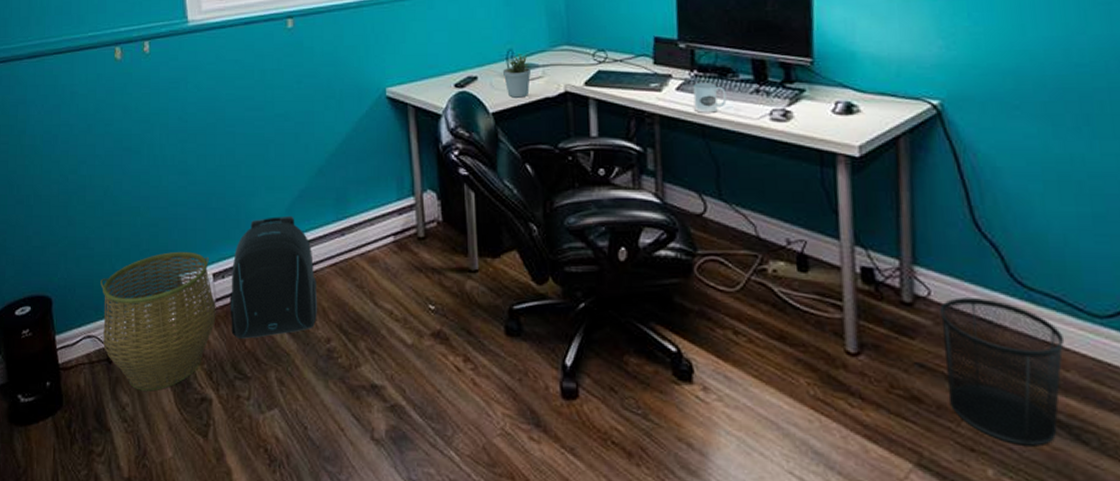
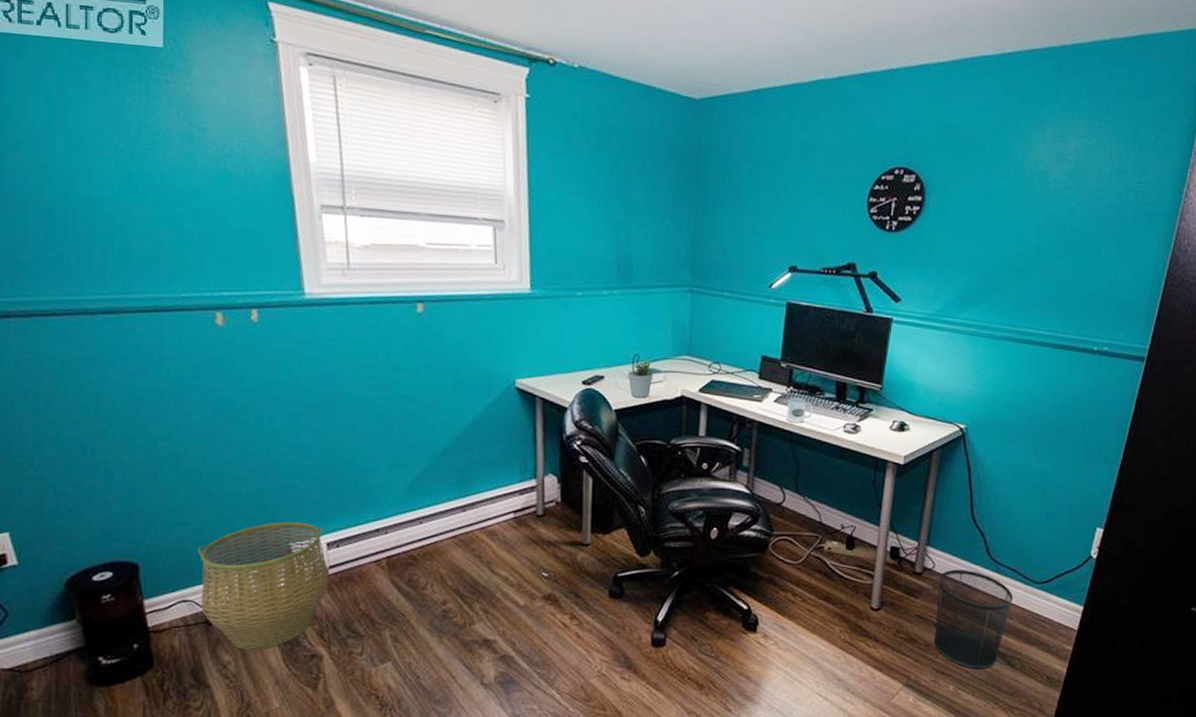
backpack: present [230,215,318,339] -> none [344,491,436,602]

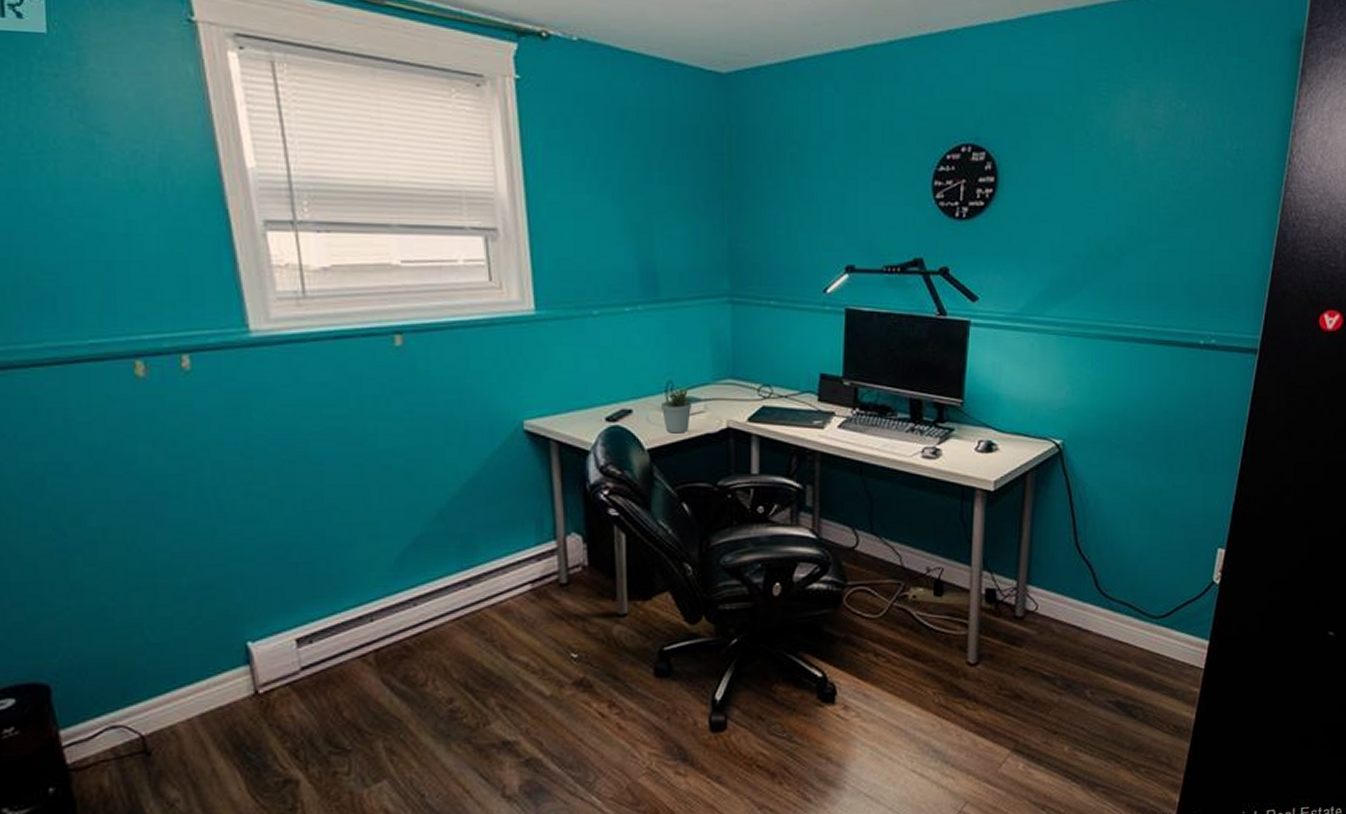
basket: present [198,521,330,650] -> none [128,615,302,782]
mug: present [786,397,813,423] -> none [854,421,884,450]
waste bin: present [934,569,1014,669] -> none [1043,609,1130,725]

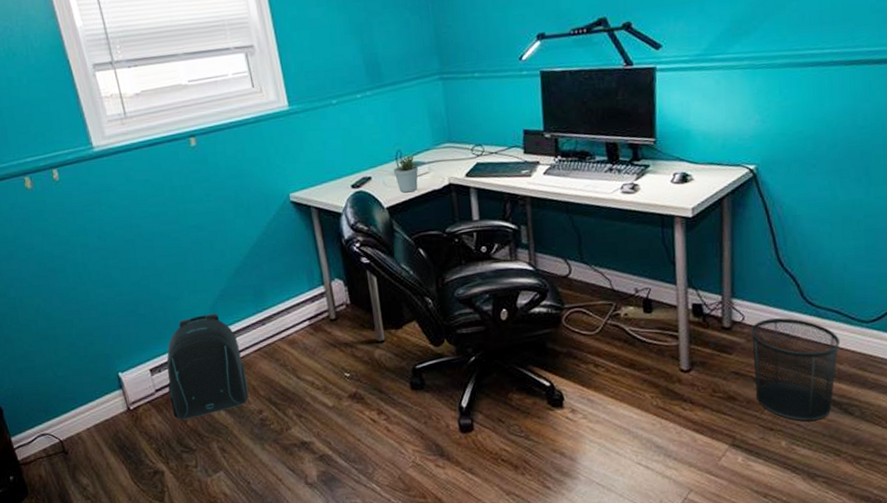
backpack: none [320,567,438,709] -> present [167,313,249,420]
waste bin: none [1043,609,1130,725] -> present [751,317,841,422]

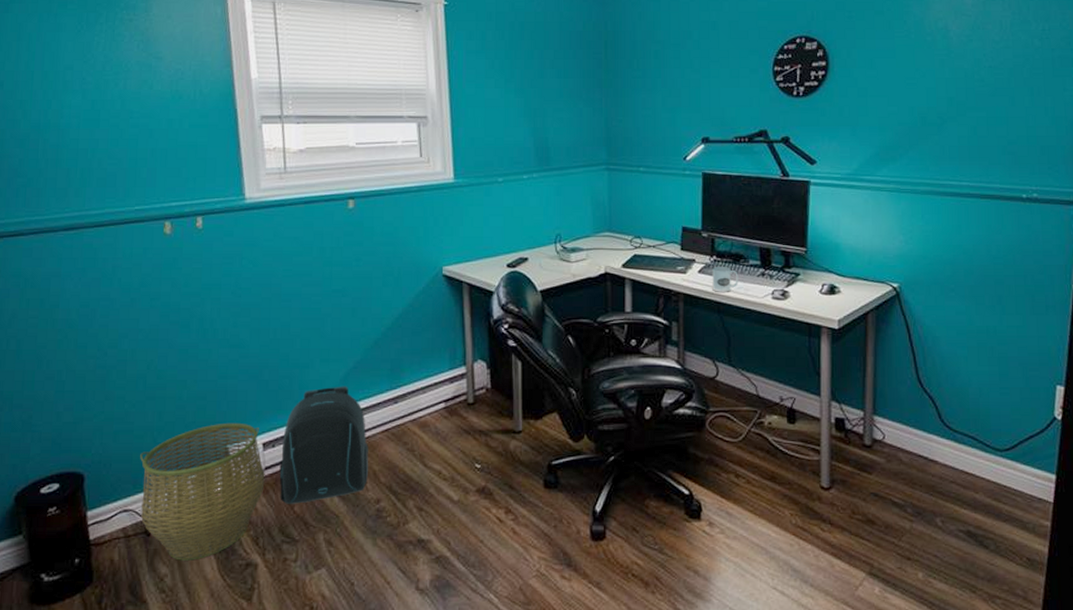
basket: none [45,353,158,473] -> present [140,422,265,561]
potted plant: present [393,153,419,193] -> none [550,238,577,277]
mug: none [557,166,586,192] -> present [712,267,739,292]
waste bin: present [751,317,841,422] -> none [891,440,976,552]

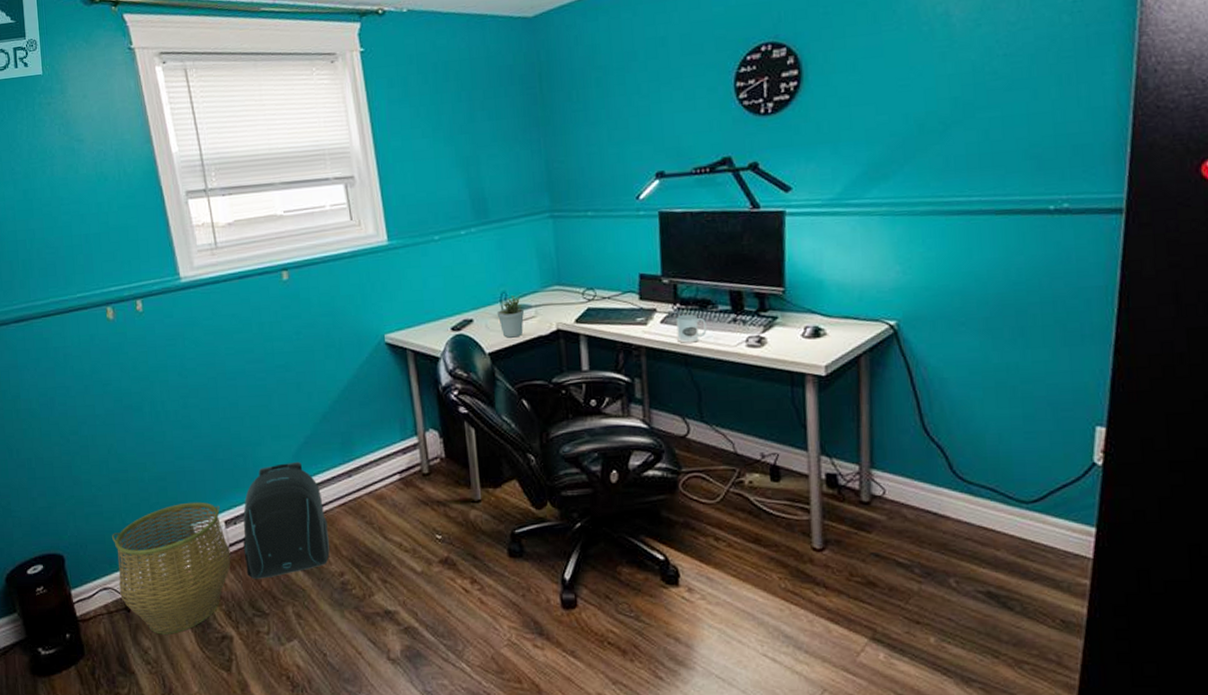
potted plant: none [550,238,577,277] -> present [496,296,525,338]

